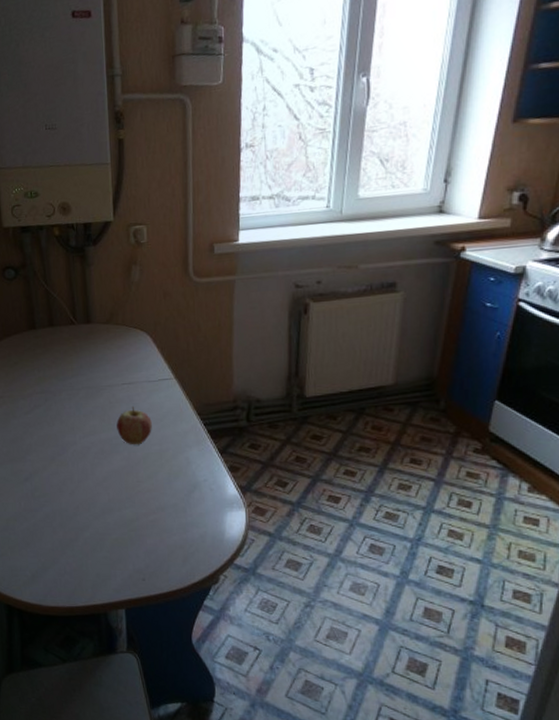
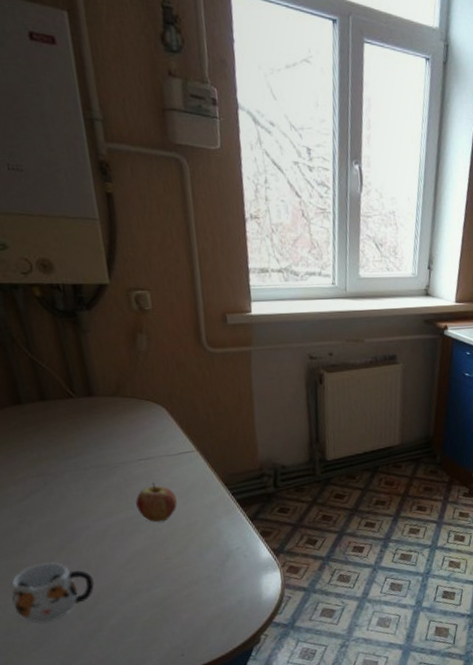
mug: none [12,471,75,525] -> present [11,562,94,623]

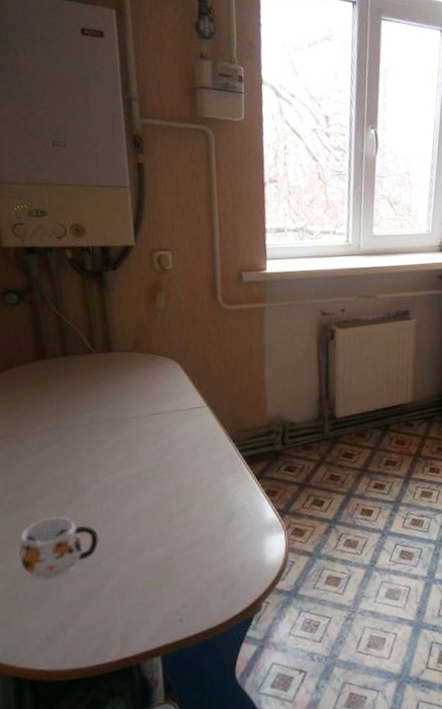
fruit: present [135,481,177,522] -> none [145,436,185,478]

